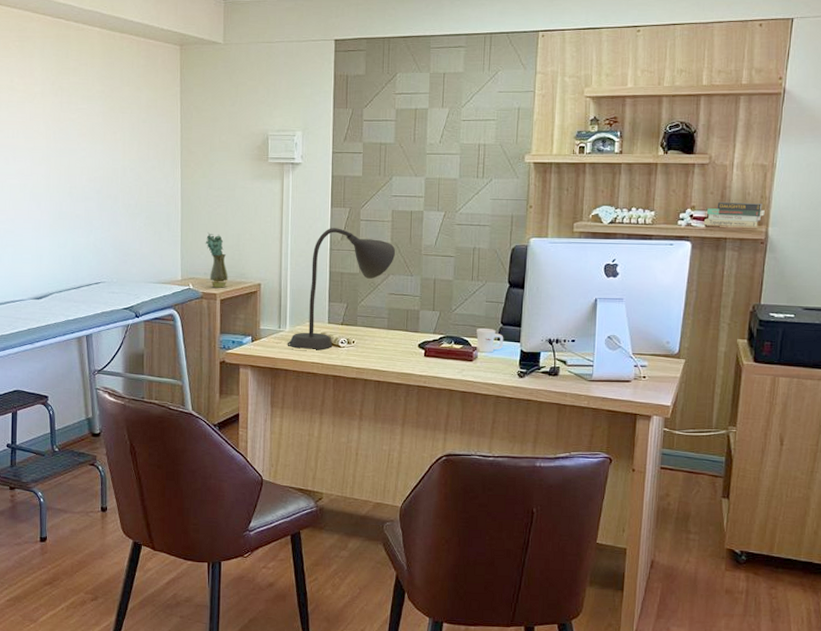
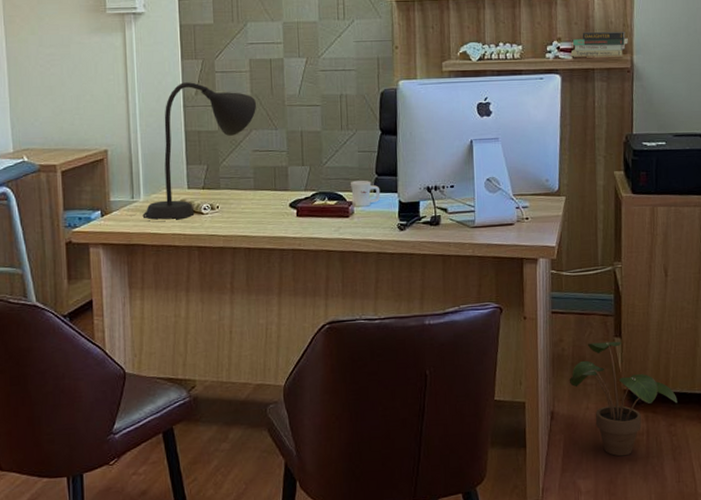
vase: present [205,233,229,288] -> none [39,96,69,159]
potted plant: none [672,500,781,611] -> present [569,340,678,457]

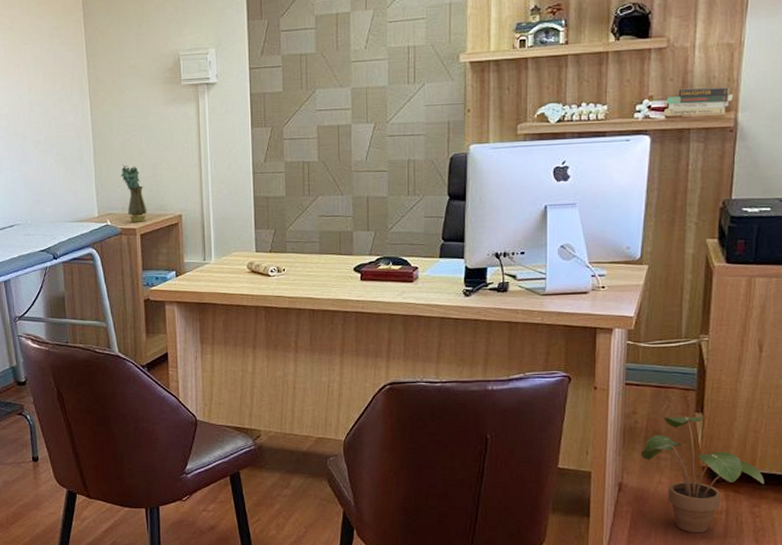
vase: none [39,96,69,159] -> present [120,164,147,223]
desk lamp: present [142,82,257,221] -> none [213,149,324,282]
mug: present [350,180,381,208] -> none [415,245,446,273]

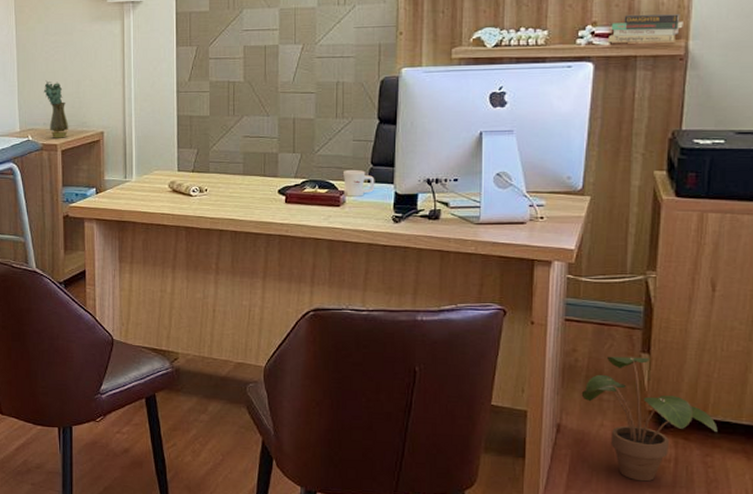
mug: none [415,245,446,273] -> present [342,169,375,198]

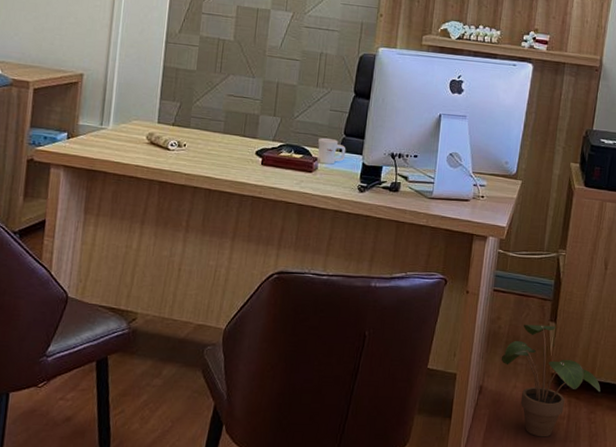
vase: present [43,80,69,138] -> none [20,12,46,76]
books: present [609,13,683,43] -> none [546,27,600,55]

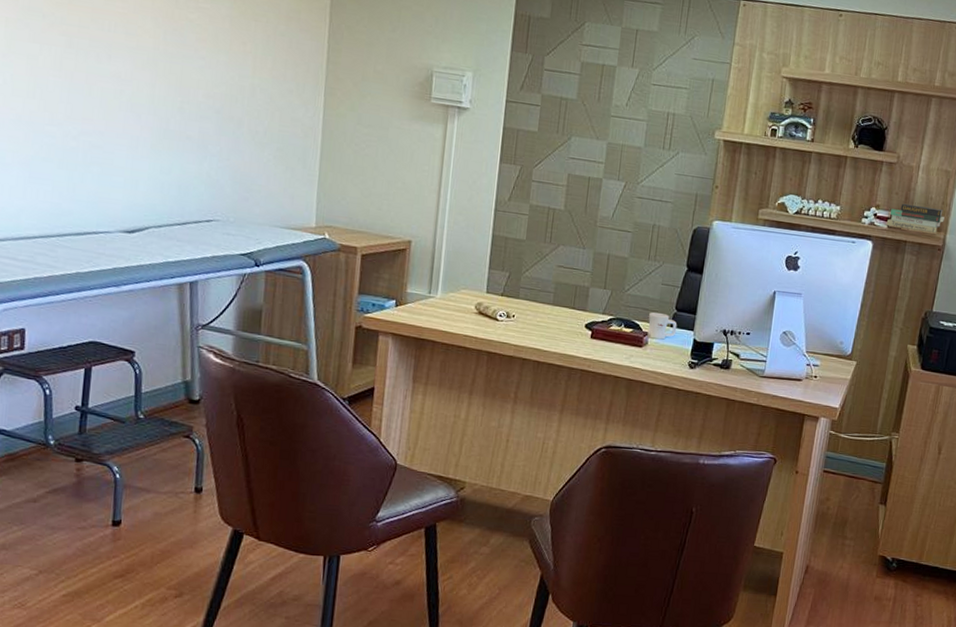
potted plant: present [501,324,601,437] -> none [828,506,929,618]
books: none [546,27,600,55] -> present [887,203,945,234]

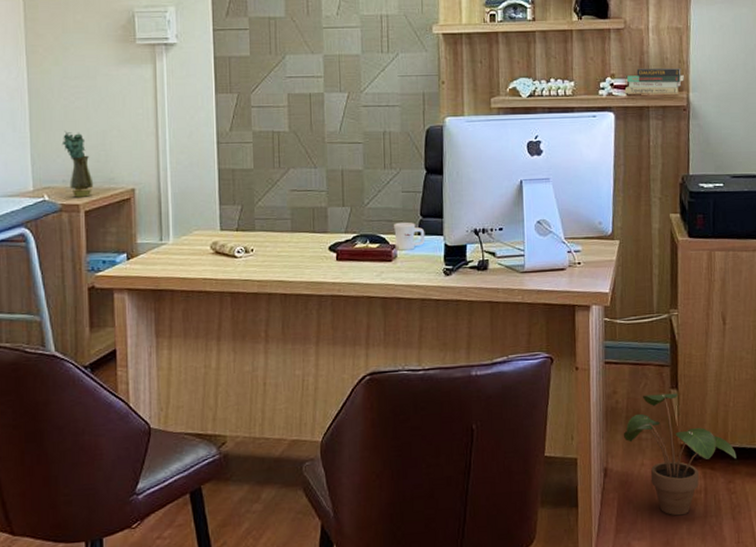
vase: none [347,175,374,242] -> present [61,131,94,198]
potted plant: none [828,506,929,618] -> present [623,392,737,516]

